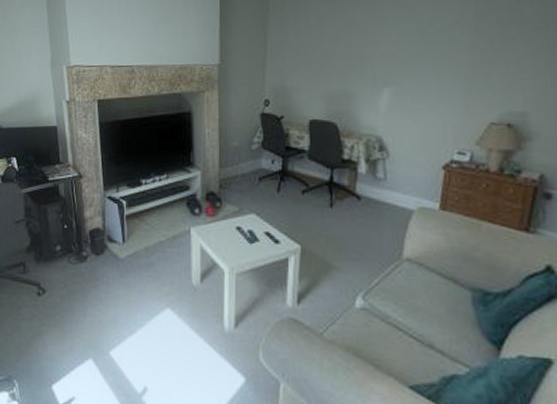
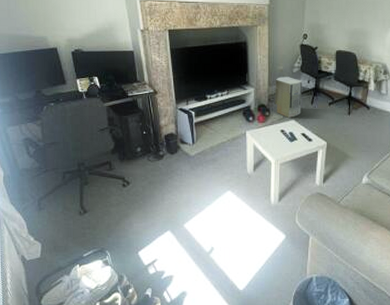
air purifier: none [228,156,265,210] -> present [275,77,303,118]

